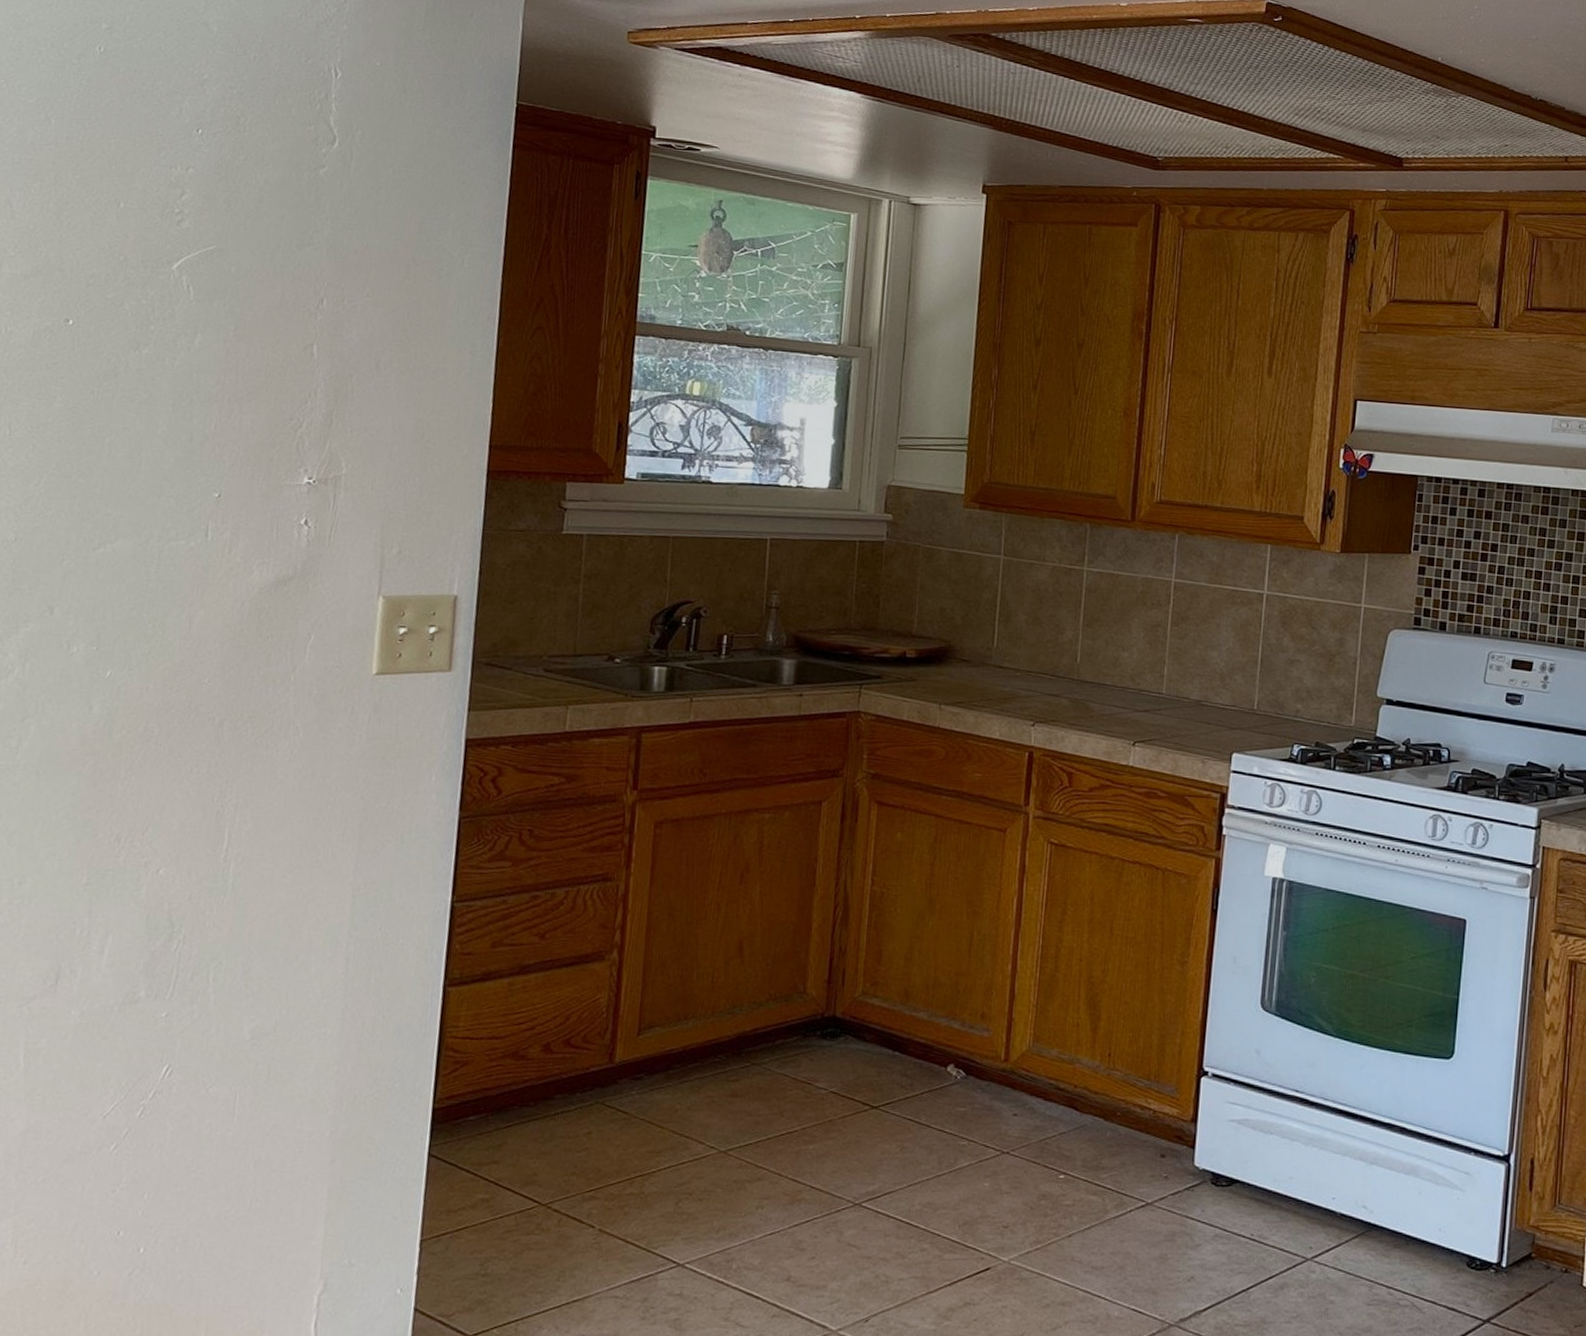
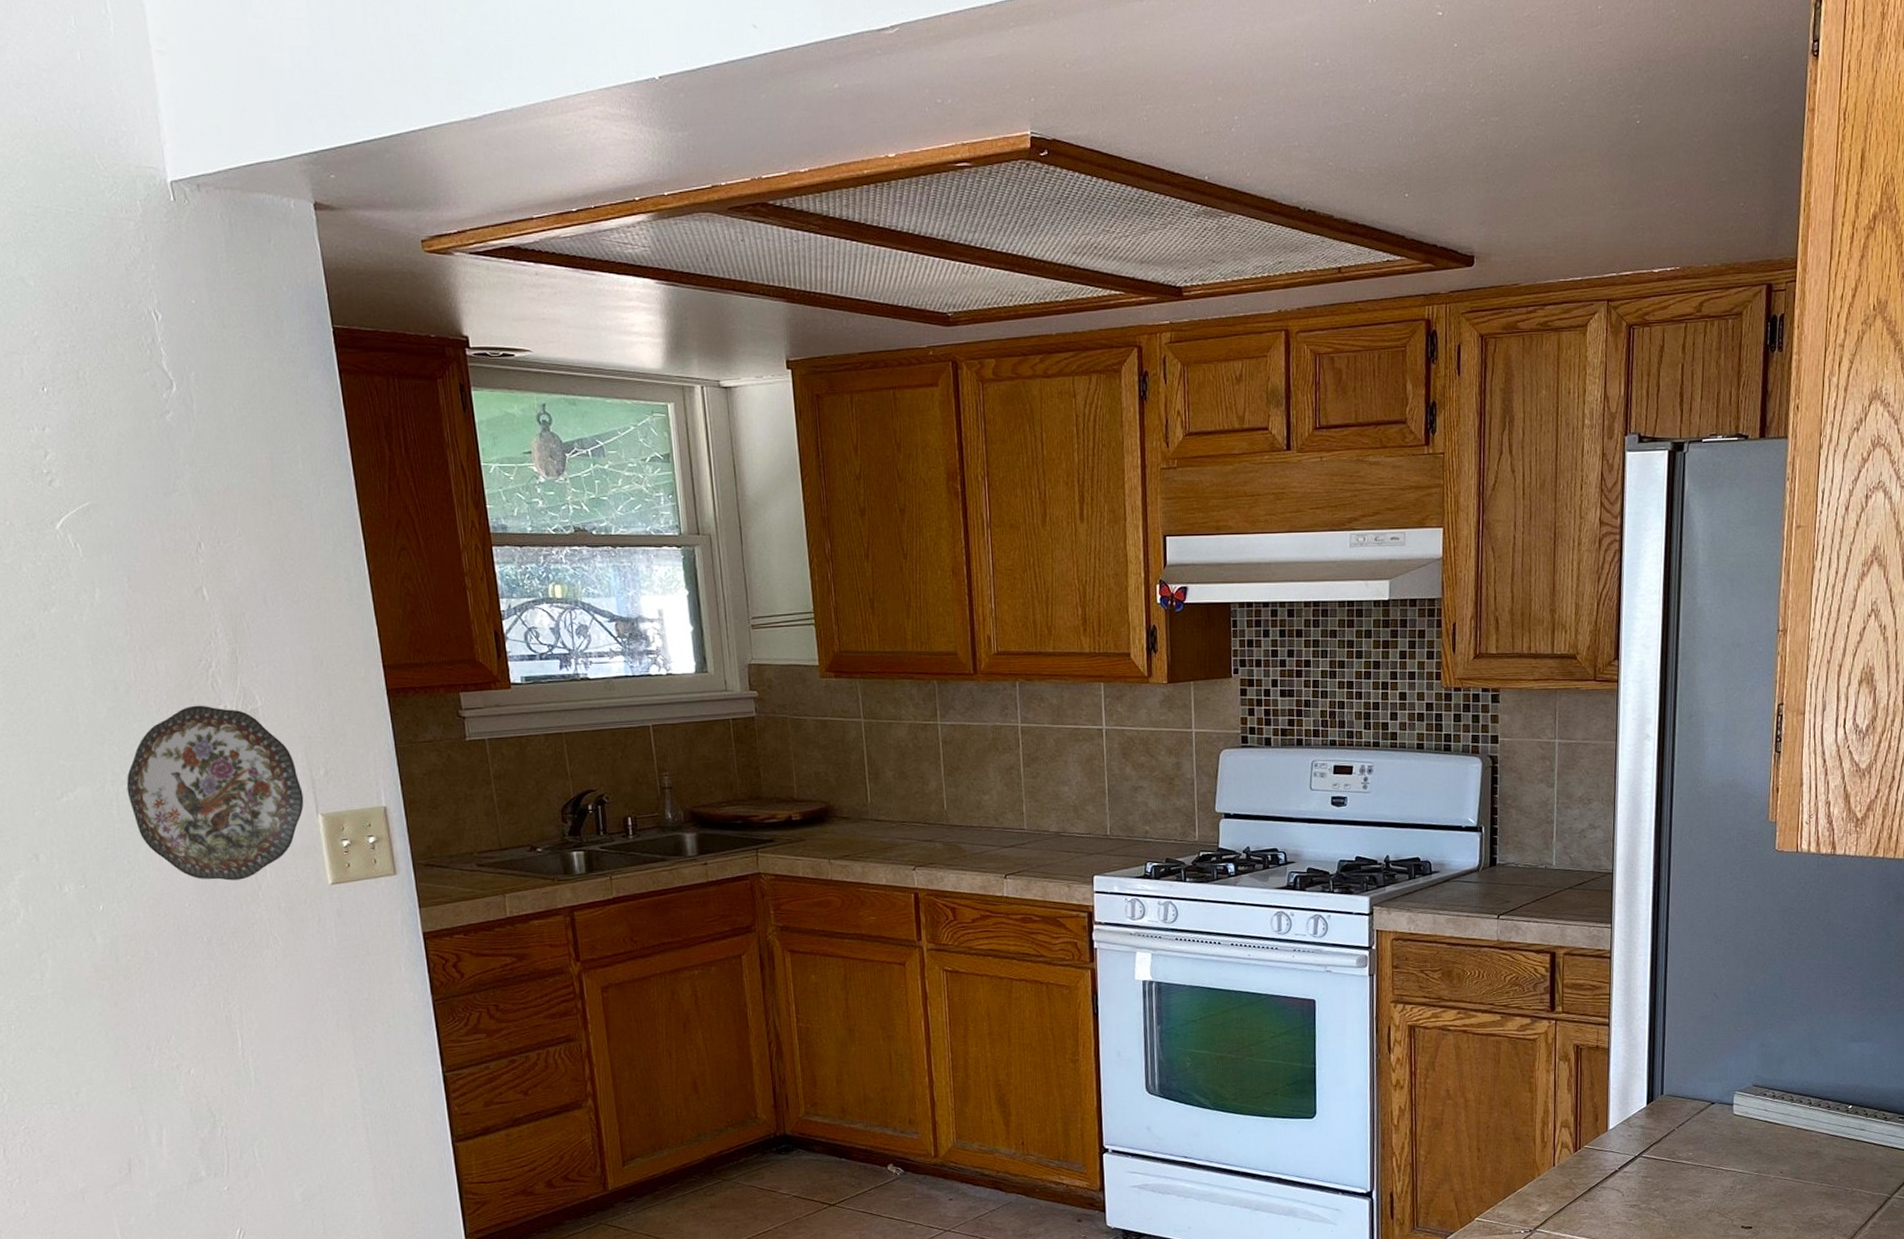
decorative plate: none [172,465,369,659] -> present [126,705,304,881]

